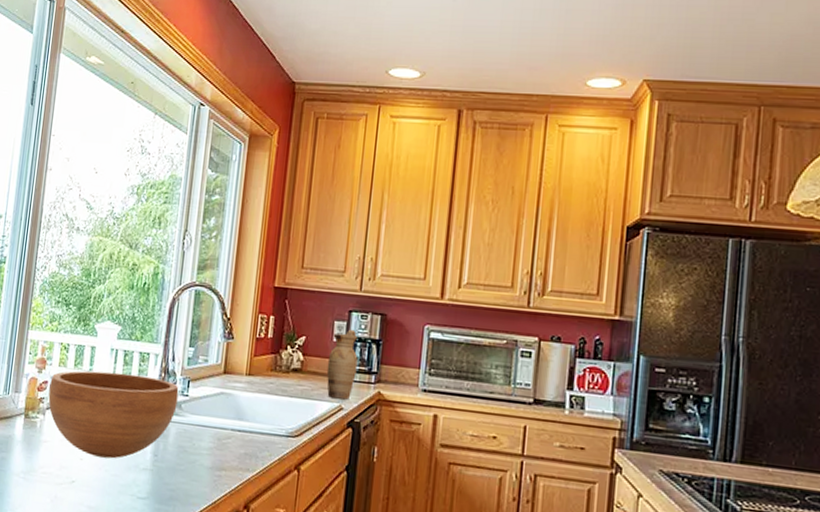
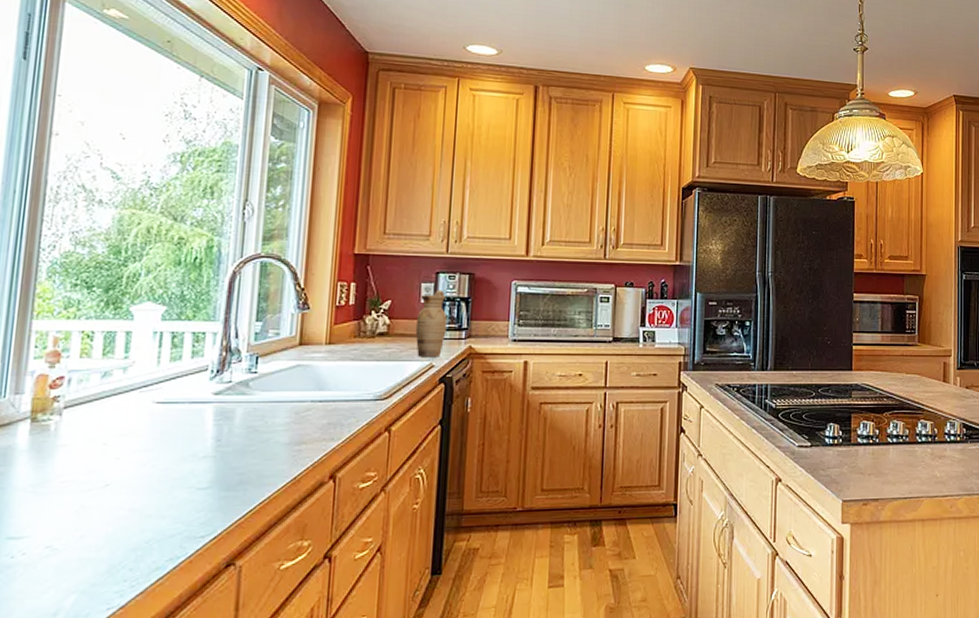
bowl: present [48,370,179,459] -> none [66,357,245,453]

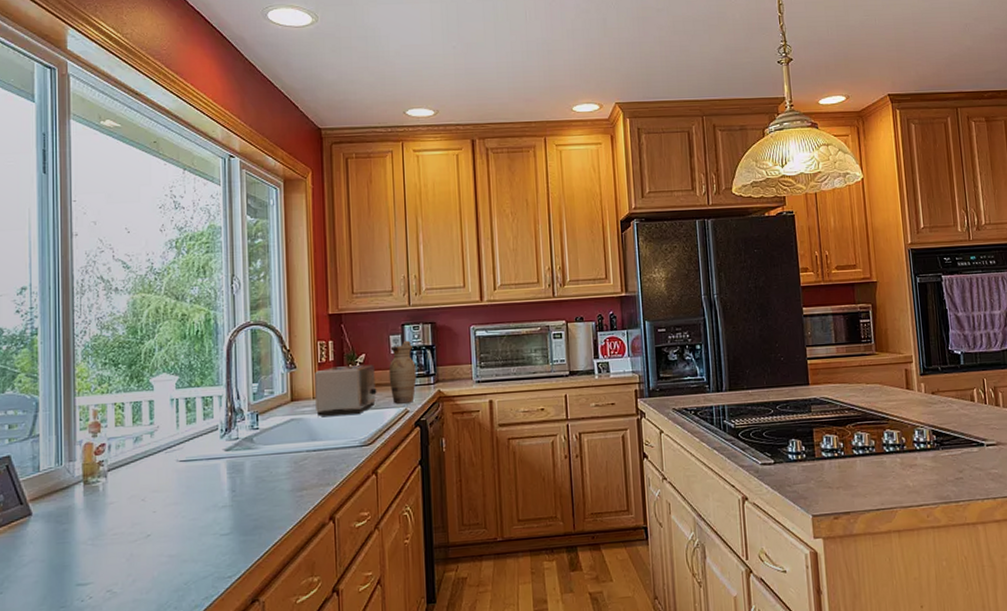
toaster: none [327,311,400,364] -> present [315,364,377,417]

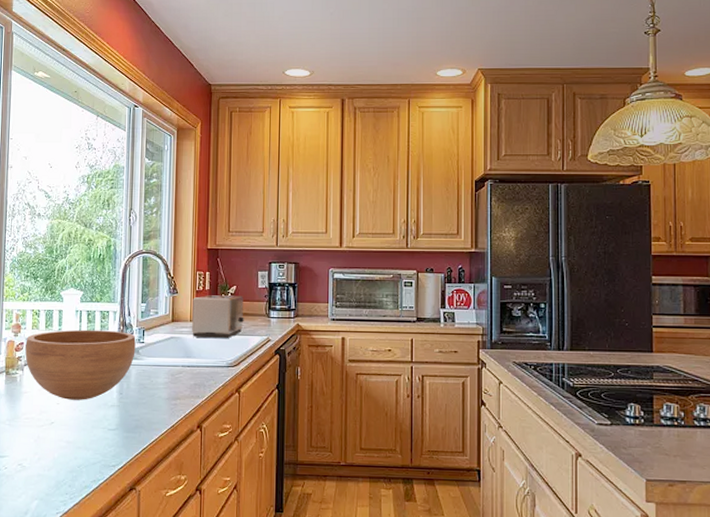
bowl: none [108,418,249,506] -> present [25,329,136,400]
ceramic jug: present [388,340,417,404] -> none [255,277,279,333]

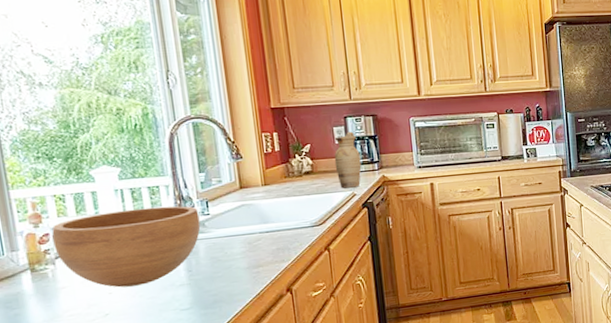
toaster: present [192,295,244,338] -> none [261,154,324,202]
ceramic jug: none [255,277,279,333] -> present [334,131,362,189]

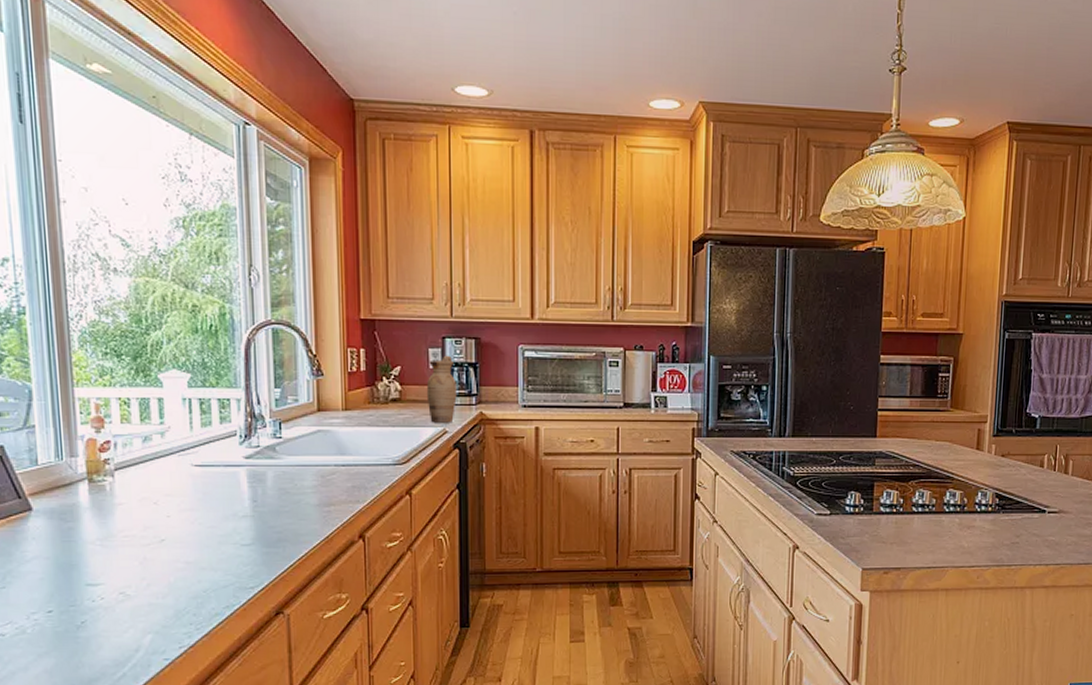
bowl: present [51,206,201,288] -> none [113,423,271,511]

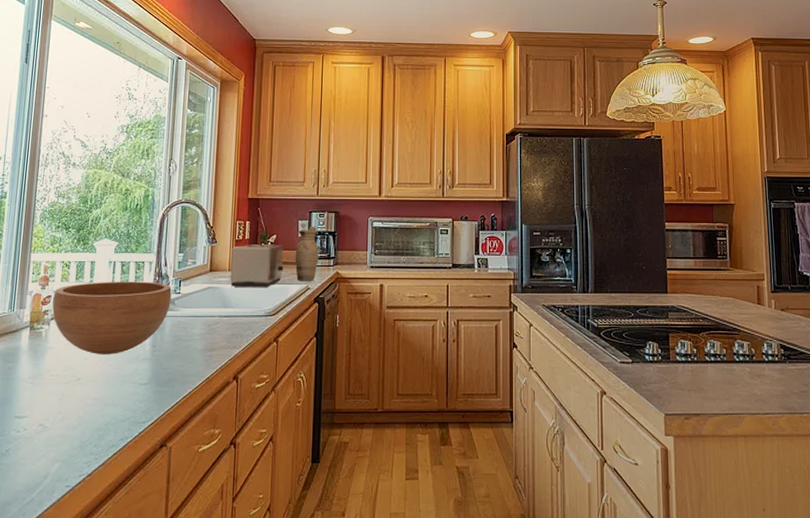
bowl: none [113,423,271,511] -> present [52,281,172,354]
toaster: none [344,378,413,430] -> present [230,244,284,287]

